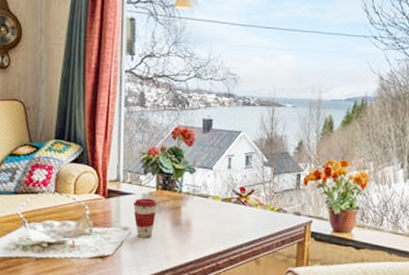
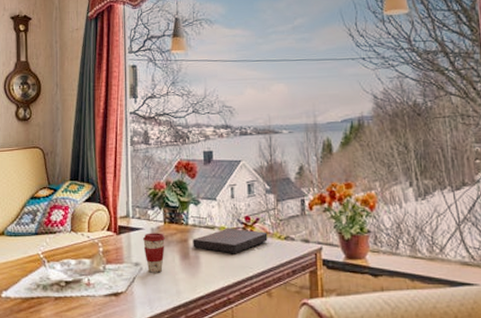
book: none [185,197,261,223] -> present [193,227,268,254]

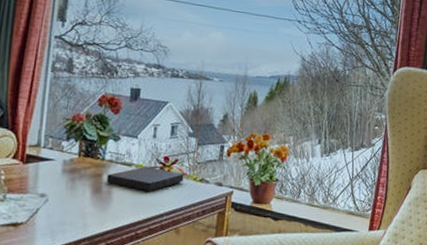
coffee cup: present [143,233,165,273] -> none [52,164,77,206]

